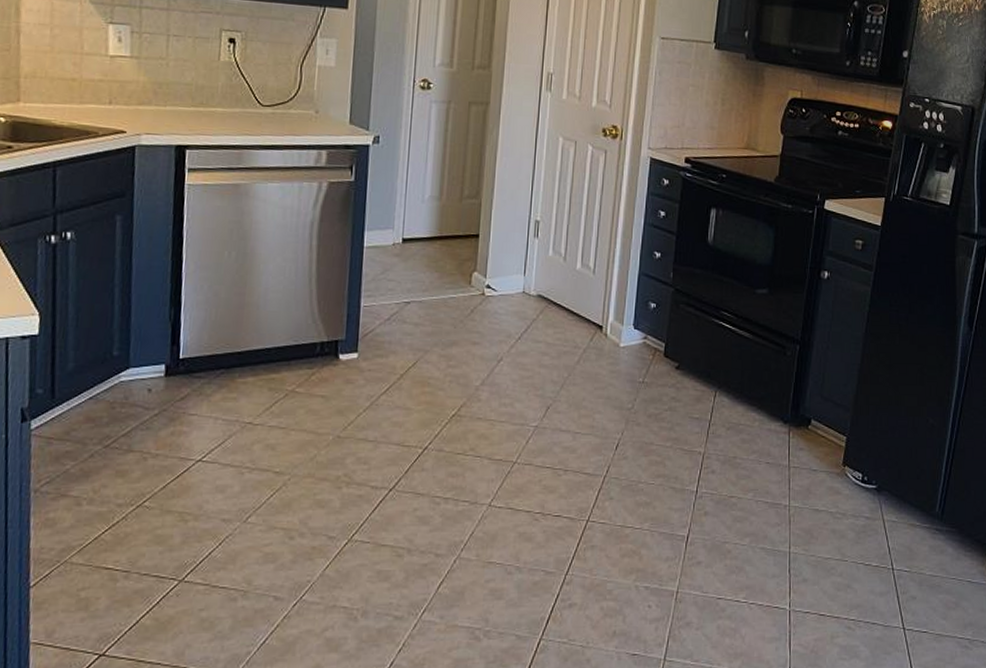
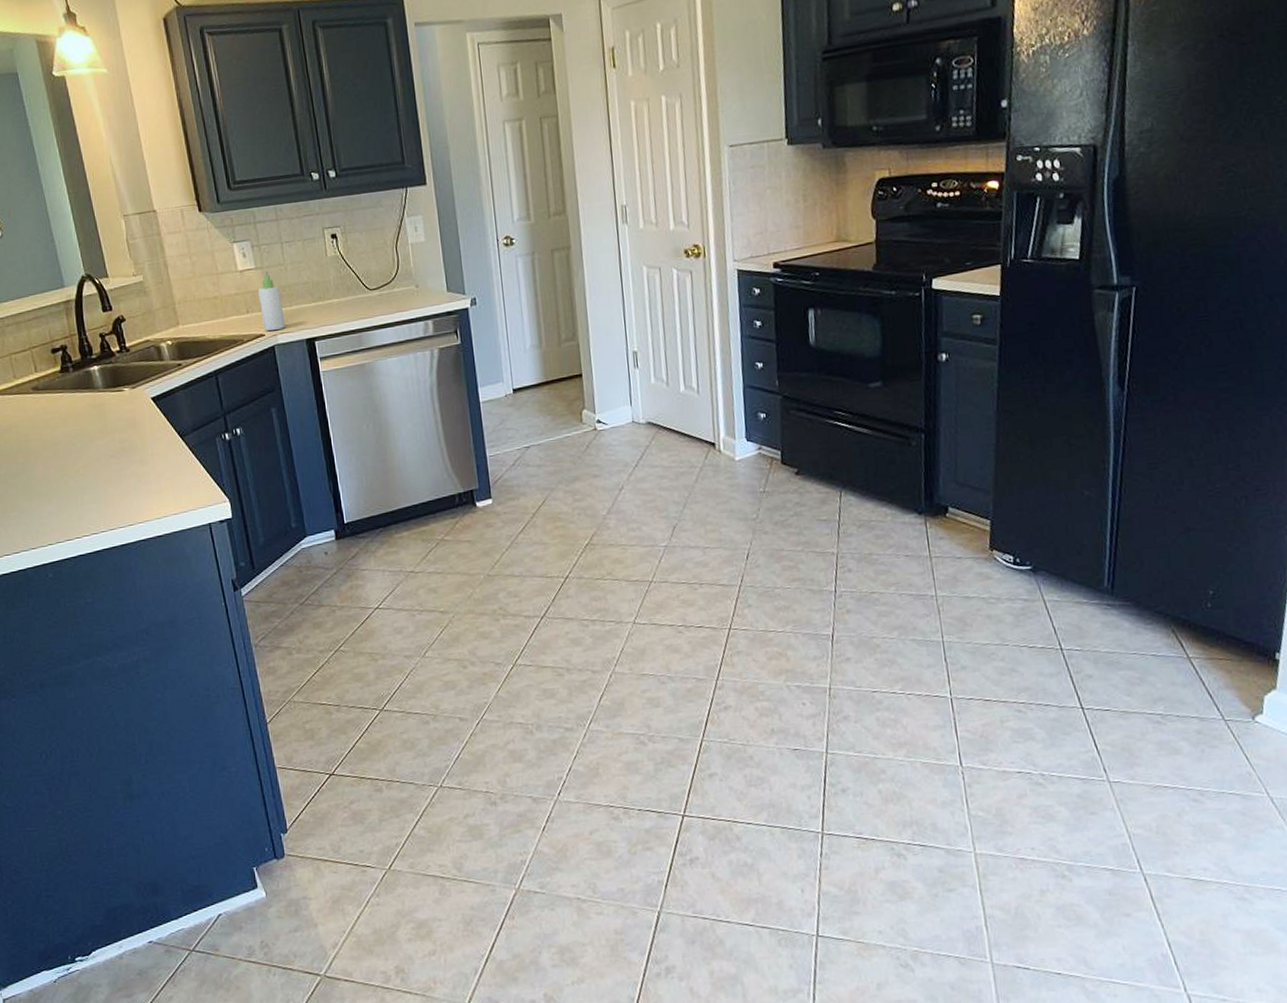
bottle: none [126,61,156,129] -> present [257,270,286,331]

